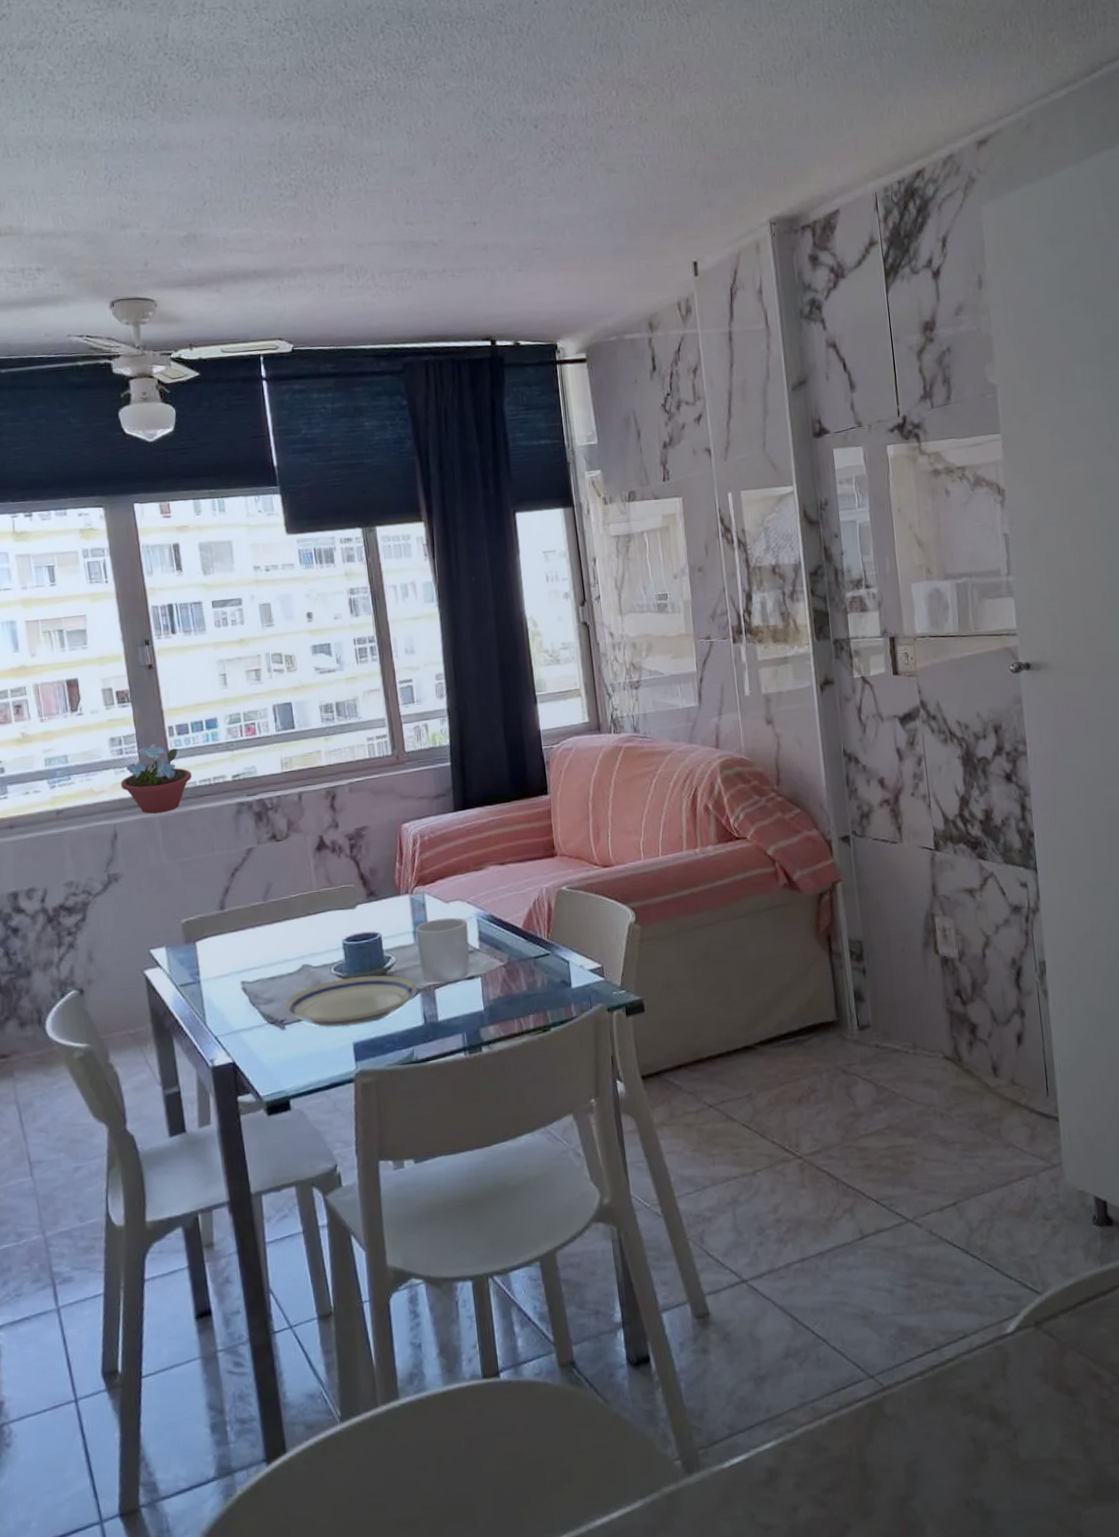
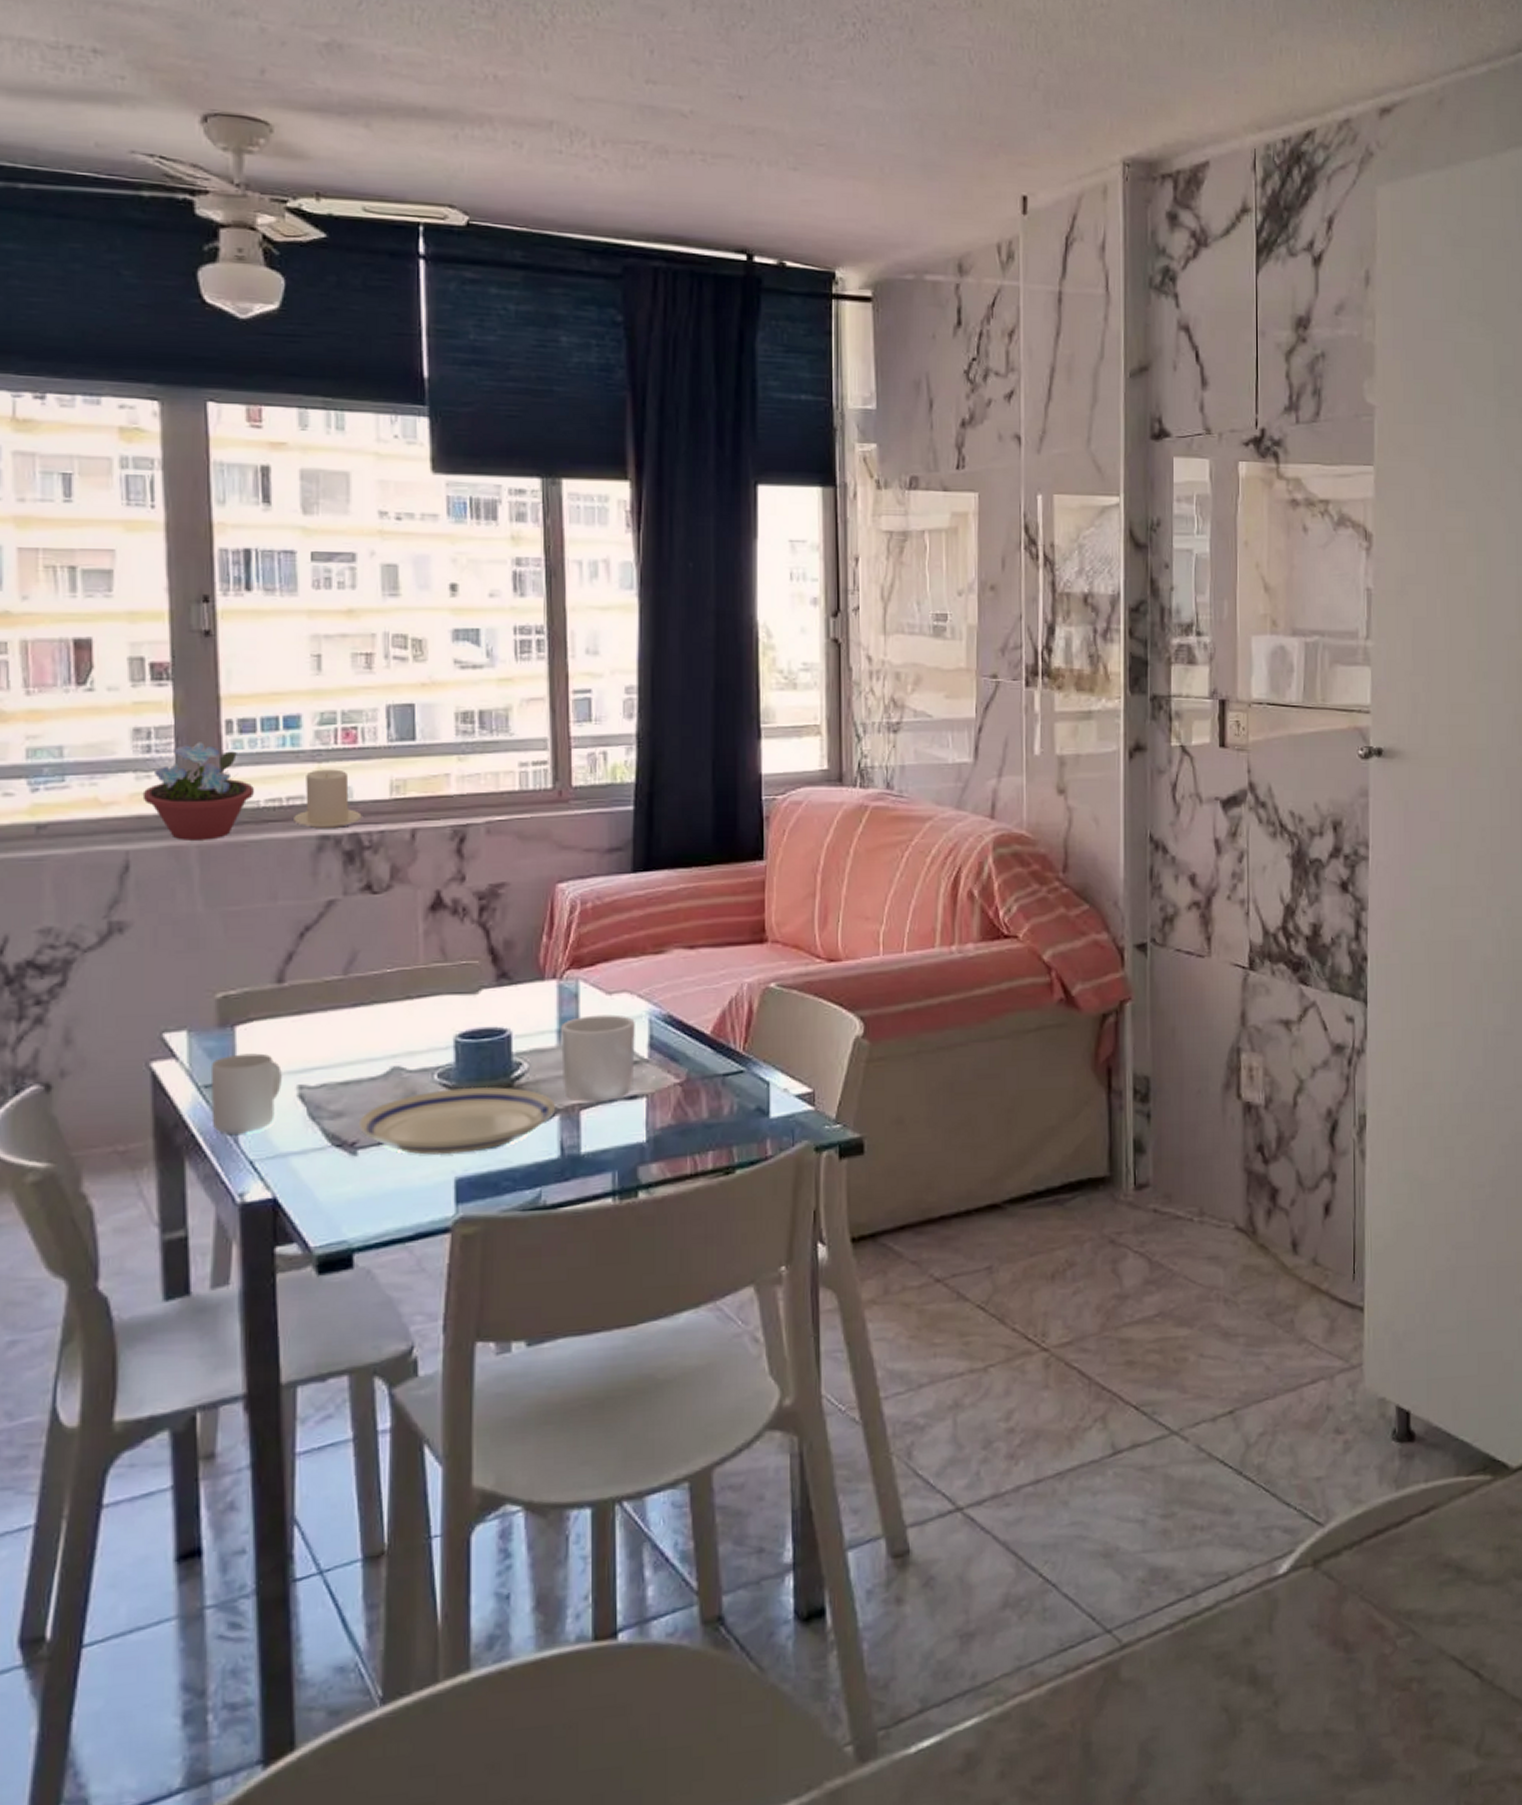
mug: none [183,960,231,1019] -> present [210,1053,282,1135]
candle: none [219,754,265,799] -> present [294,769,362,829]

